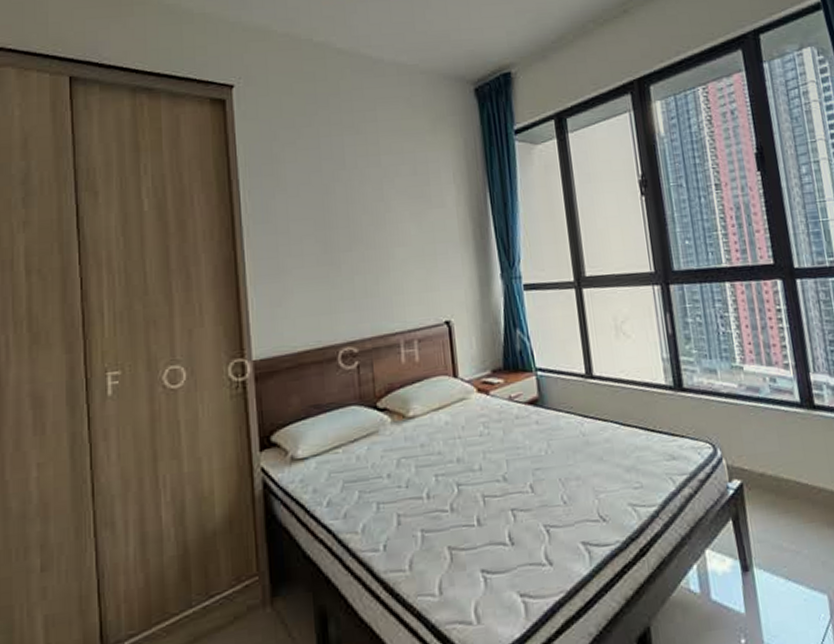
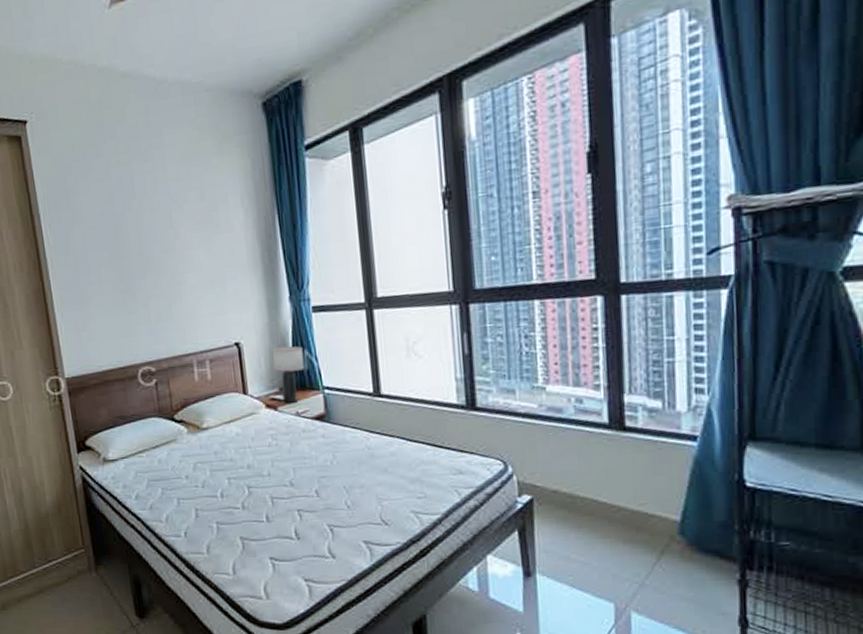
table lamp: none [484,325,517,387] -> present [272,346,304,403]

